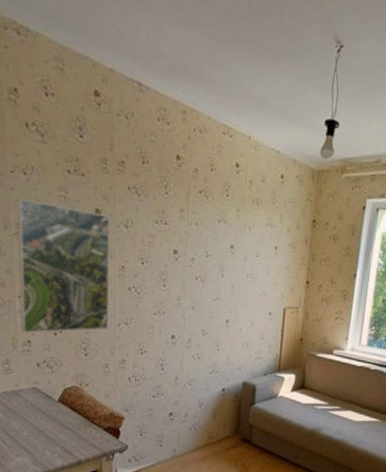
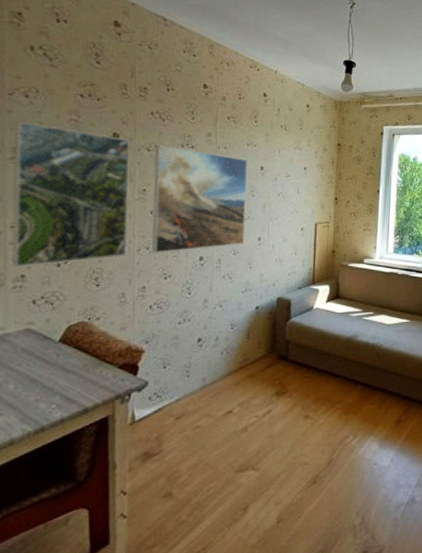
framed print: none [129,221,218,329] -> present [151,145,248,253]

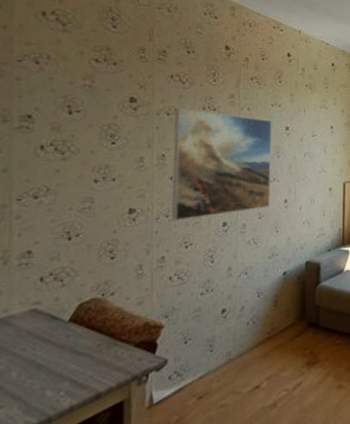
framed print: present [12,121,130,268] -> none [17,88,149,243]

